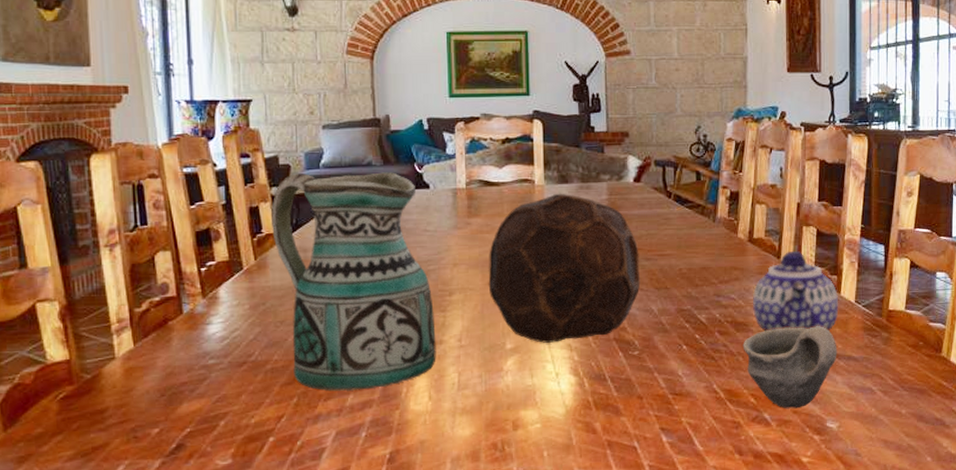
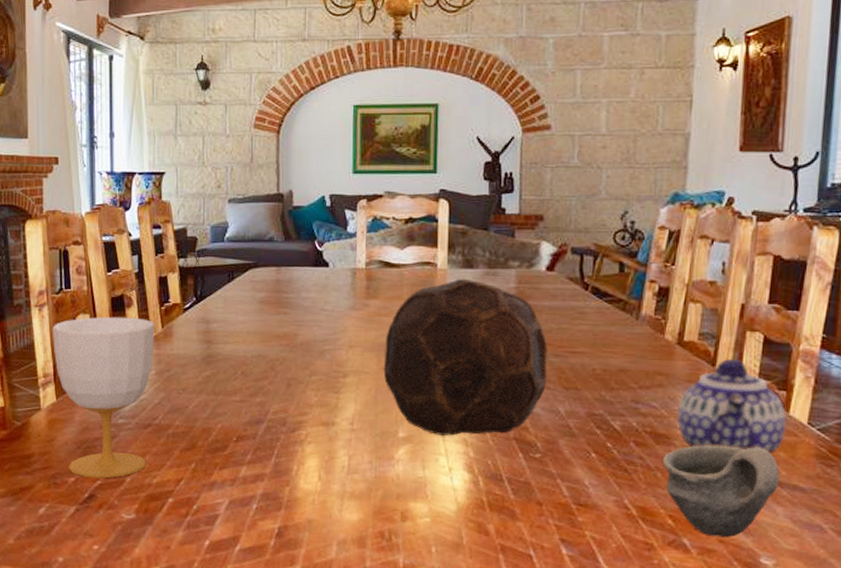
cup: none [127,251,247,427] -> present [53,316,155,479]
ceramic pitcher: present [271,172,436,391] -> none [179,245,328,463]

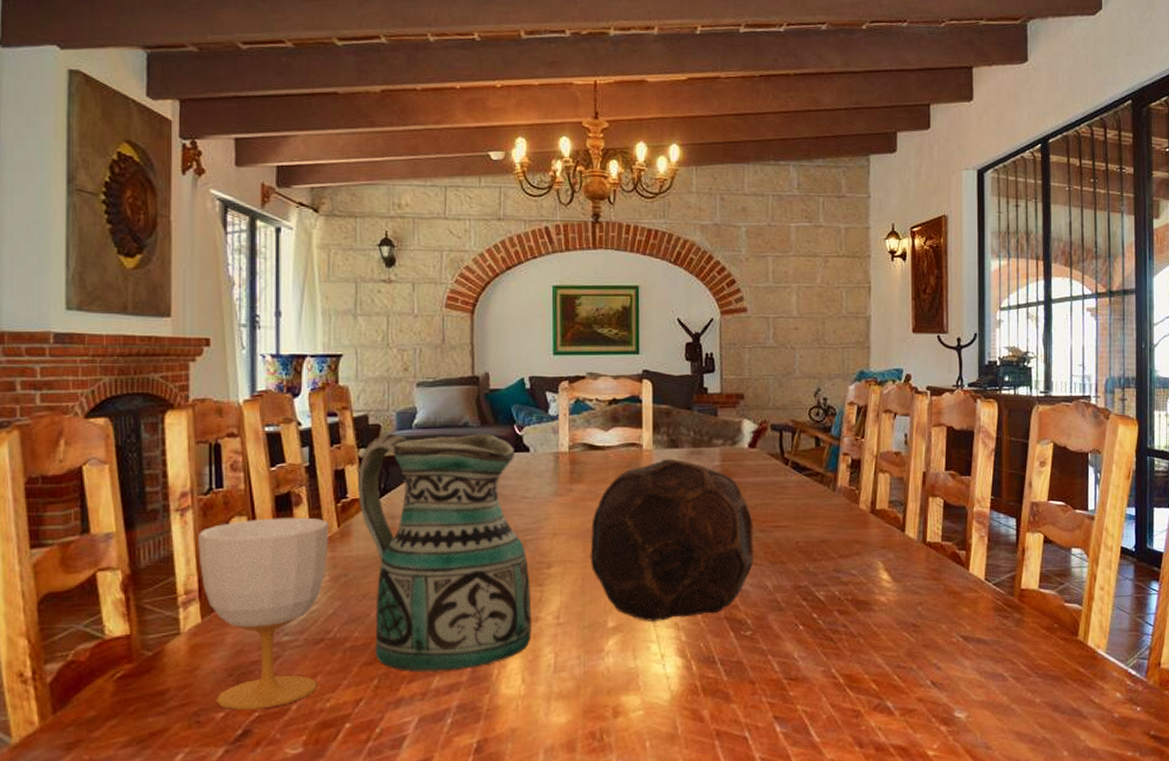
ceramic pitcher: none [179,245,328,463] -> present [358,433,532,673]
cup: present [662,444,781,538] -> none [864,605,966,697]
teapot: present [676,358,786,454] -> none [874,523,967,611]

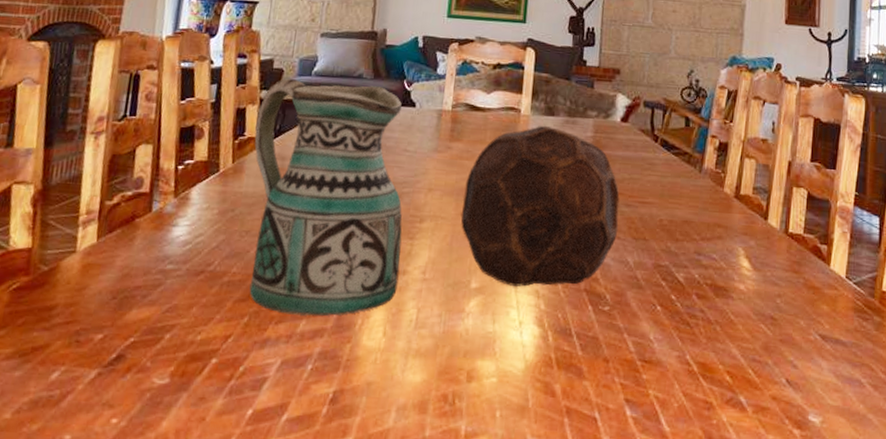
cup: present [198,517,329,710] -> none [97,148,225,335]

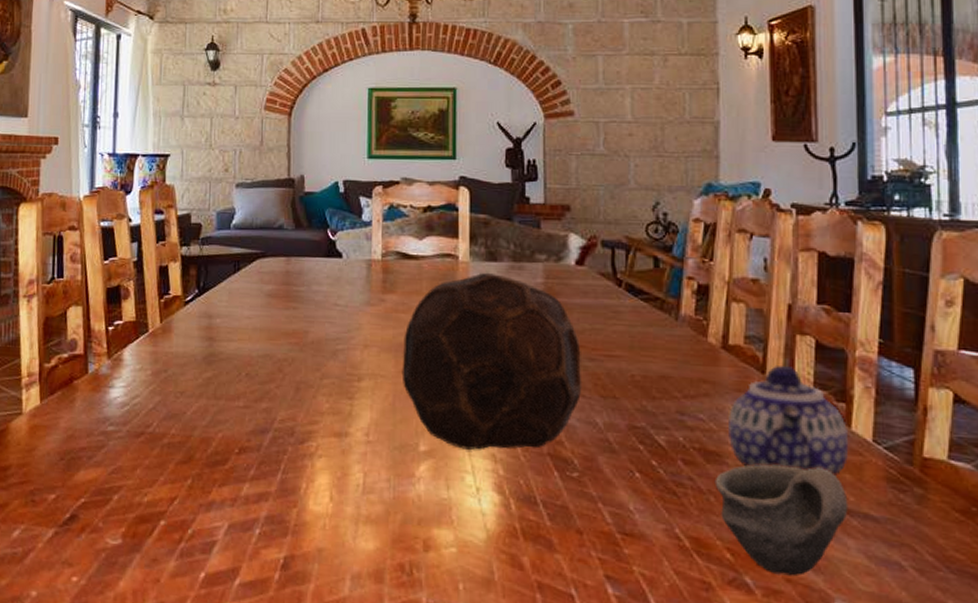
ceramic pitcher: present [249,77,403,317] -> none [179,232,341,480]
cup: none [721,297,824,395] -> present [714,464,848,576]
teapot: none [734,212,828,307] -> present [727,364,849,476]

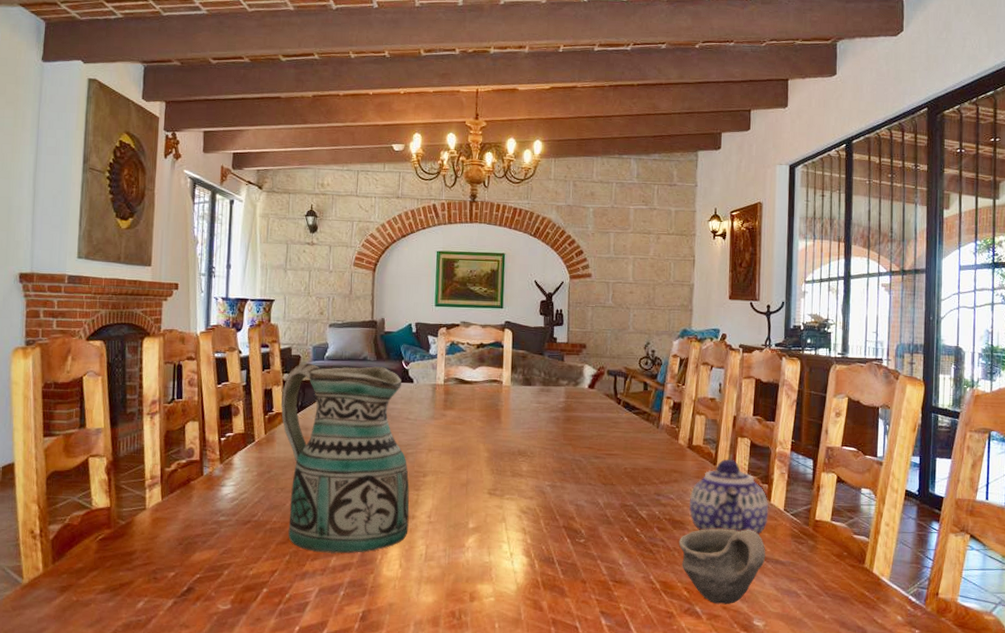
ceramic pitcher: none [179,232,341,480] -> present [281,362,410,554]
soccer ball: present [401,272,582,450] -> none [457,393,590,526]

